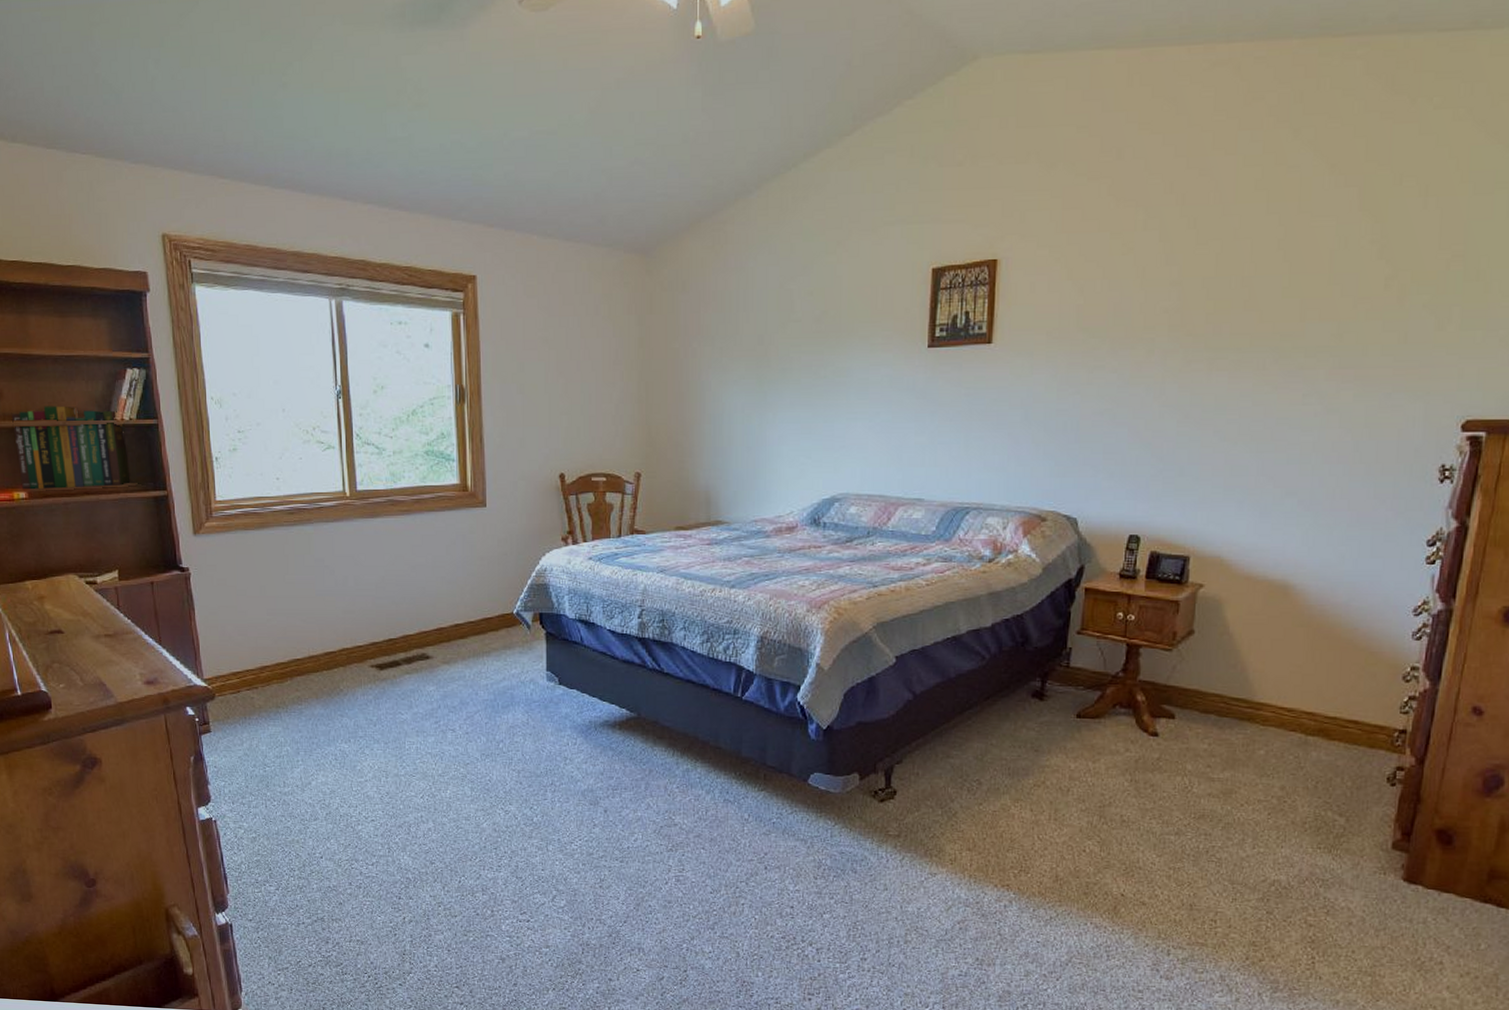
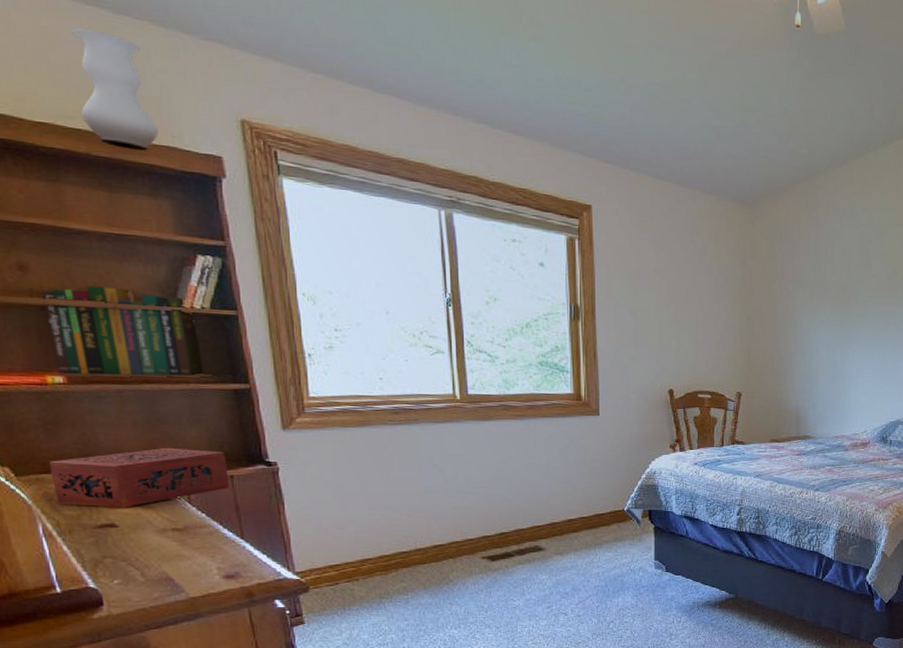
decorative box: none [15,555,150,614] -> present [49,447,229,507]
vase: none [36,170,99,276] -> present [71,28,159,151]

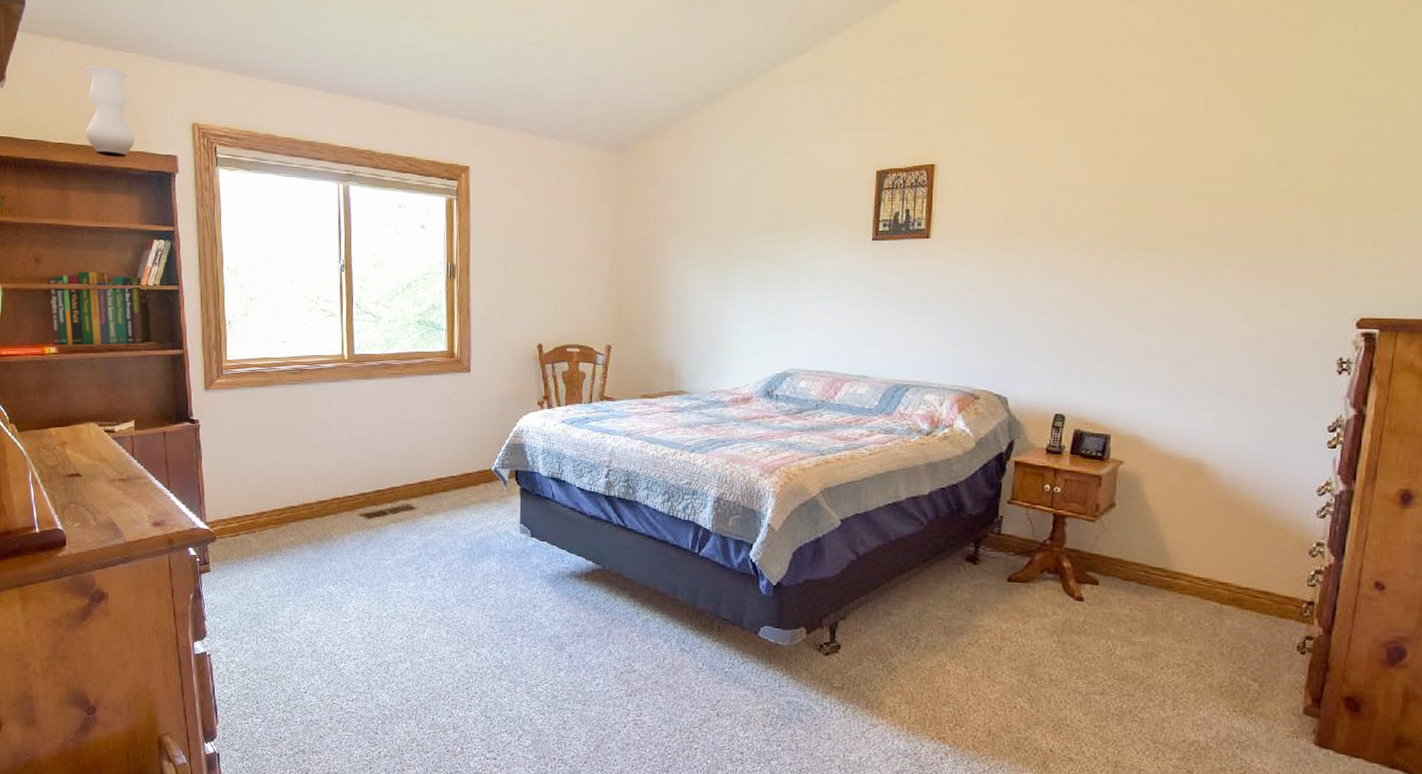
decorative box: present [49,447,229,507] -> none [41,407,163,459]

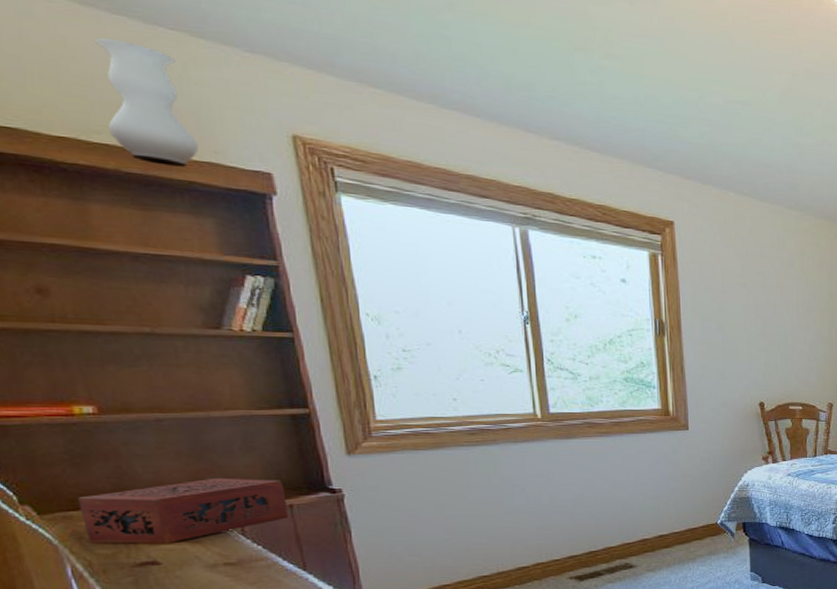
decorative box: none [41,407,163,459] -> present [78,477,289,544]
books: present [48,271,151,346] -> none [66,309,256,404]

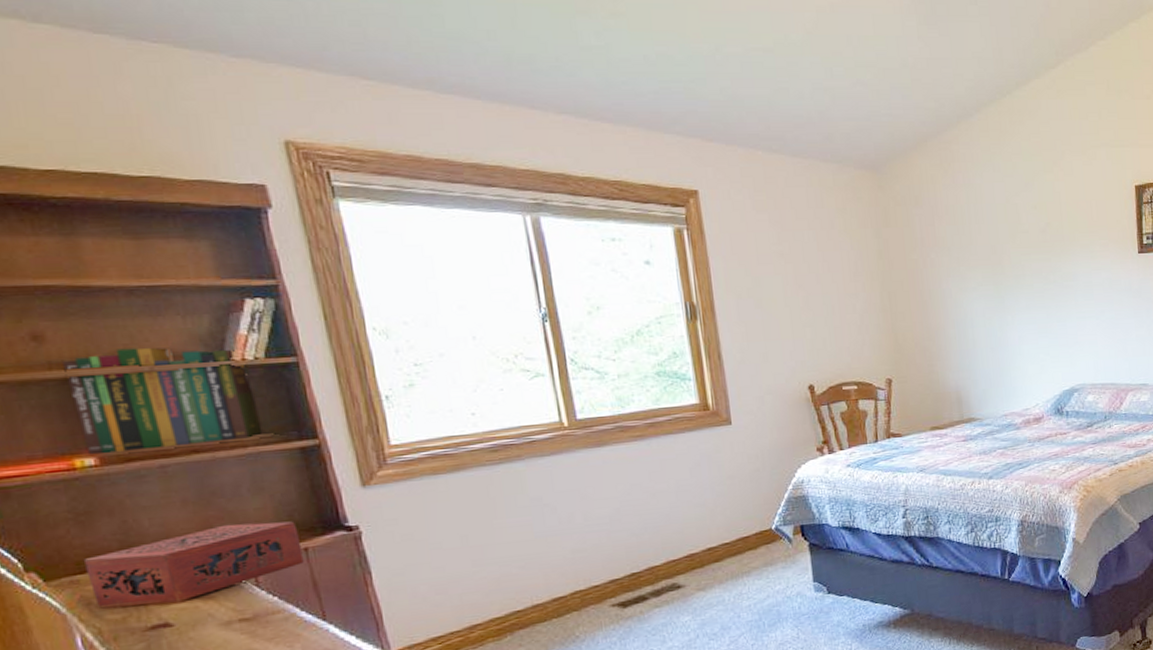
books: none [66,309,256,404] -> present [63,347,263,455]
vase: present [94,38,200,167] -> none [77,60,190,189]

